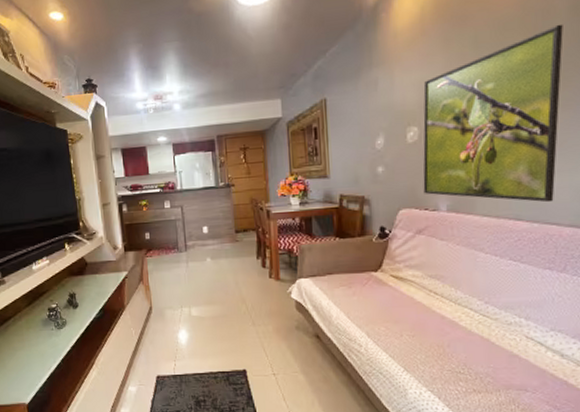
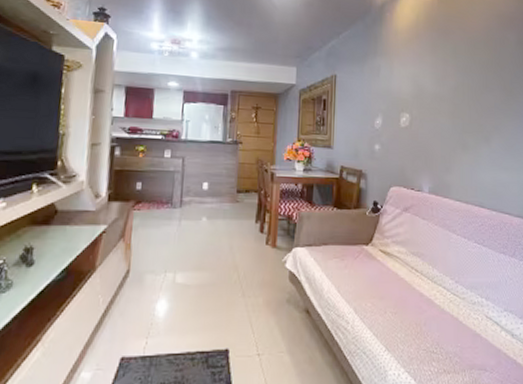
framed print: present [423,24,563,203] -> none [411,52,513,194]

